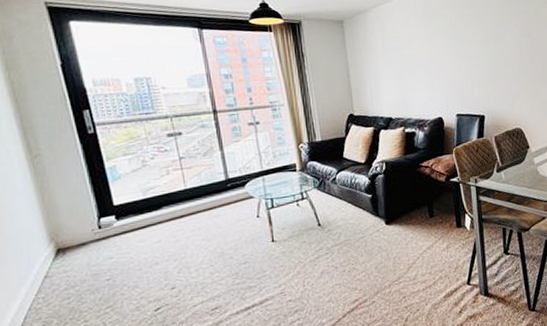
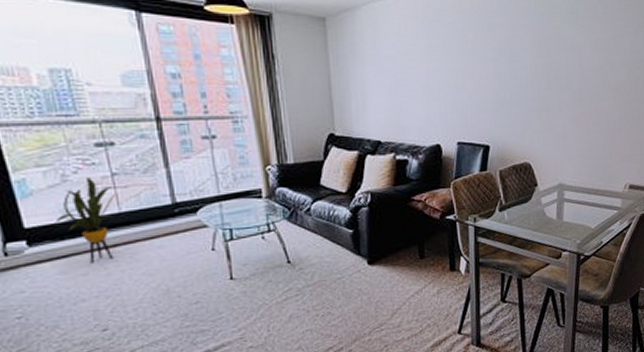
house plant: none [137,162,183,233] -> present [55,177,116,264]

